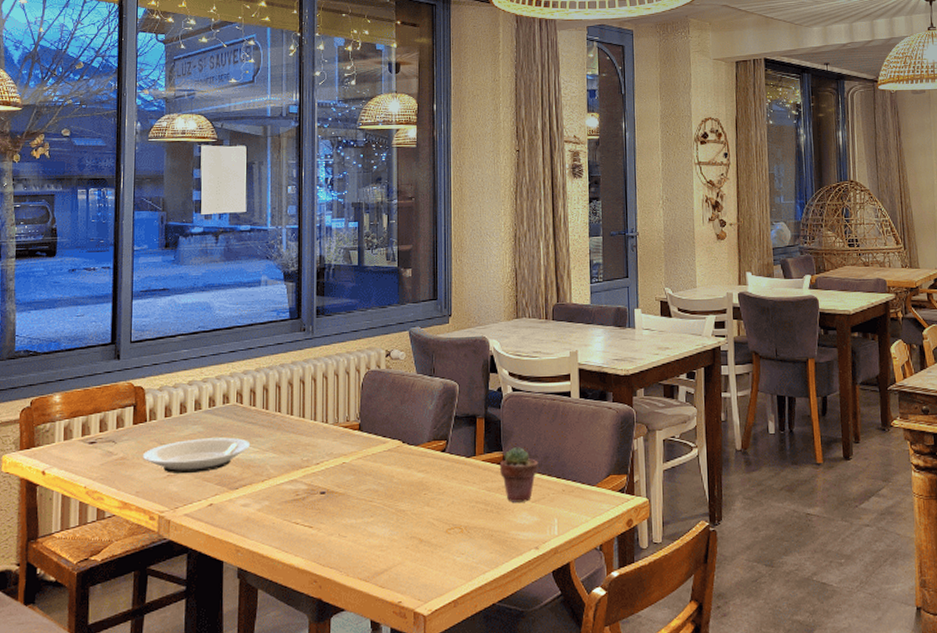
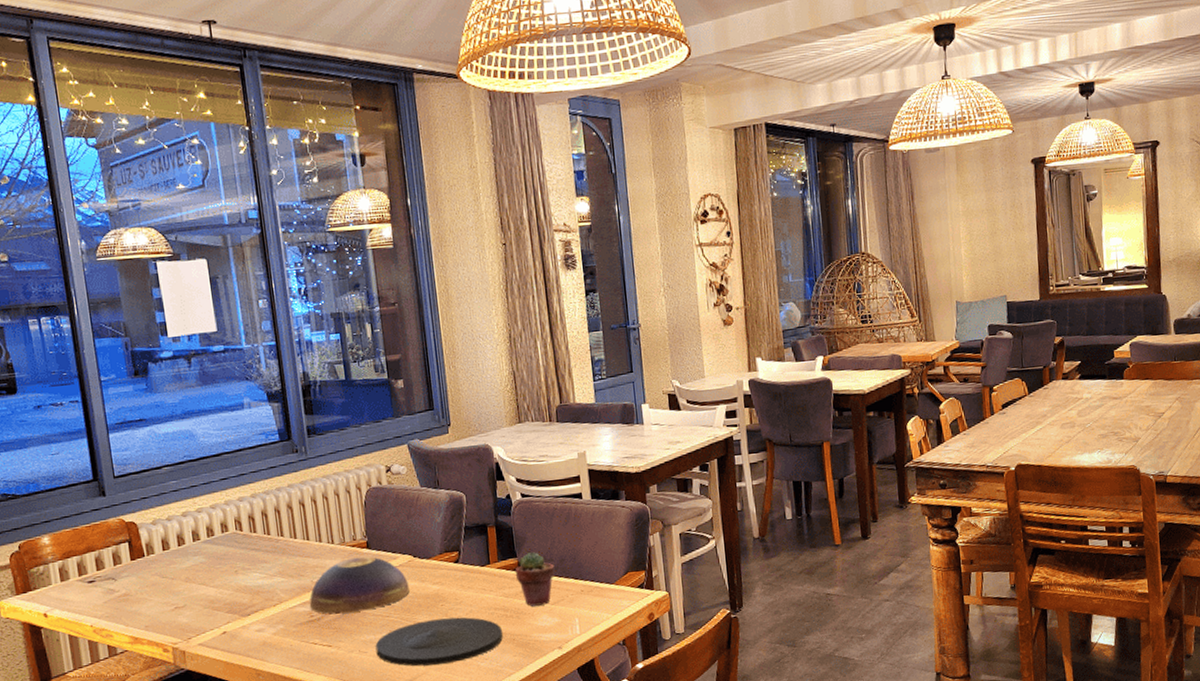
plate: present [142,437,251,474] -> none [146,565,257,606]
decorative bowl: none [296,438,396,495] -> present [309,556,411,614]
plate: none [355,507,481,556] -> present [375,617,503,666]

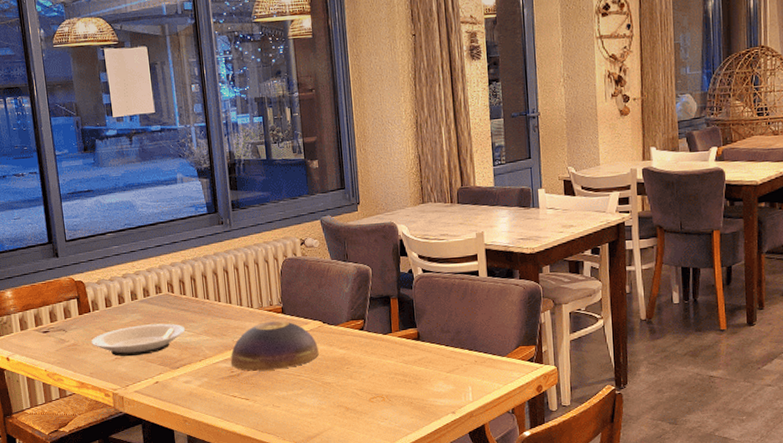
plate: none [146,565,257,606] -> present [91,323,186,357]
plate: present [375,617,503,666] -> none [287,379,401,422]
potted succulent: present [515,552,555,606] -> none [414,323,452,373]

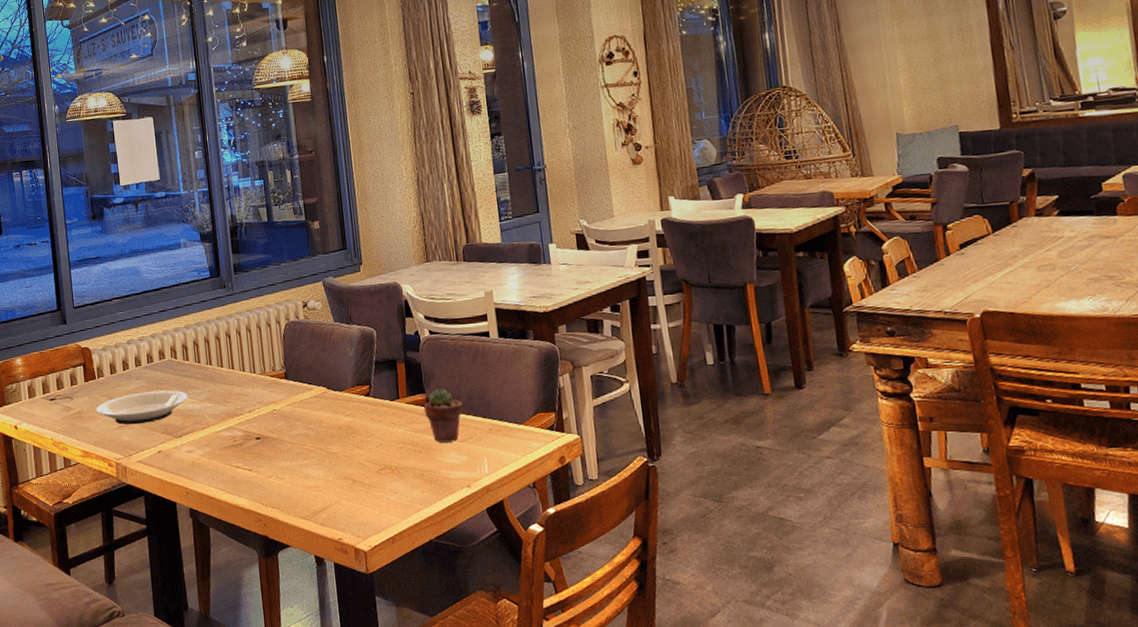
decorative bowl: present [230,320,320,371] -> none [233,386,325,440]
potted succulent: none [414,323,452,373] -> present [423,389,463,443]

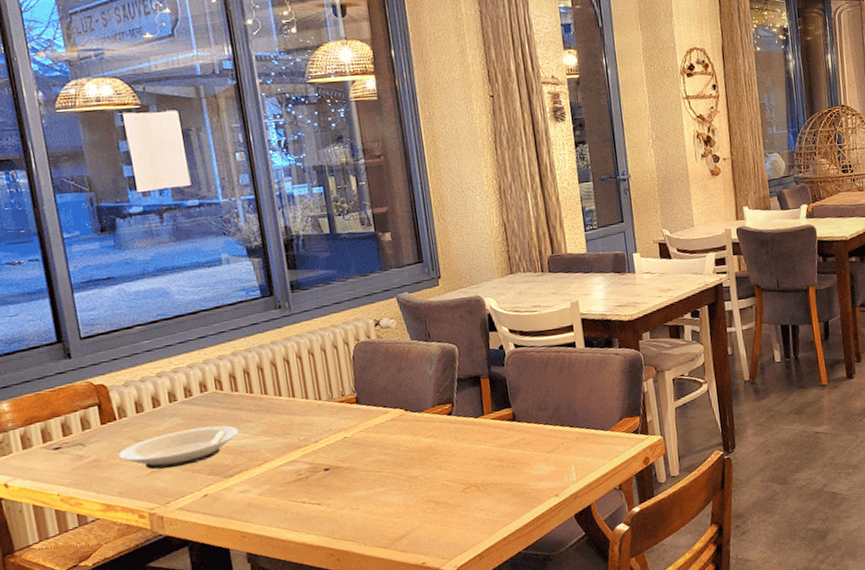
potted succulent: present [423,389,463,443] -> none [509,401,551,456]

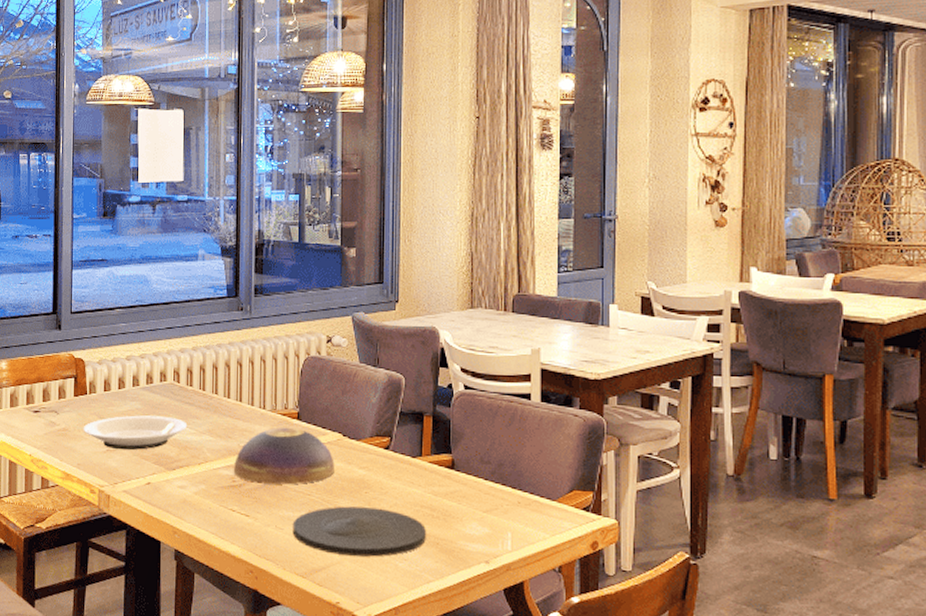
decorative bowl: none [297,411,403,472] -> present [233,427,336,485]
plate: none [367,469,499,521] -> present [292,506,426,557]

